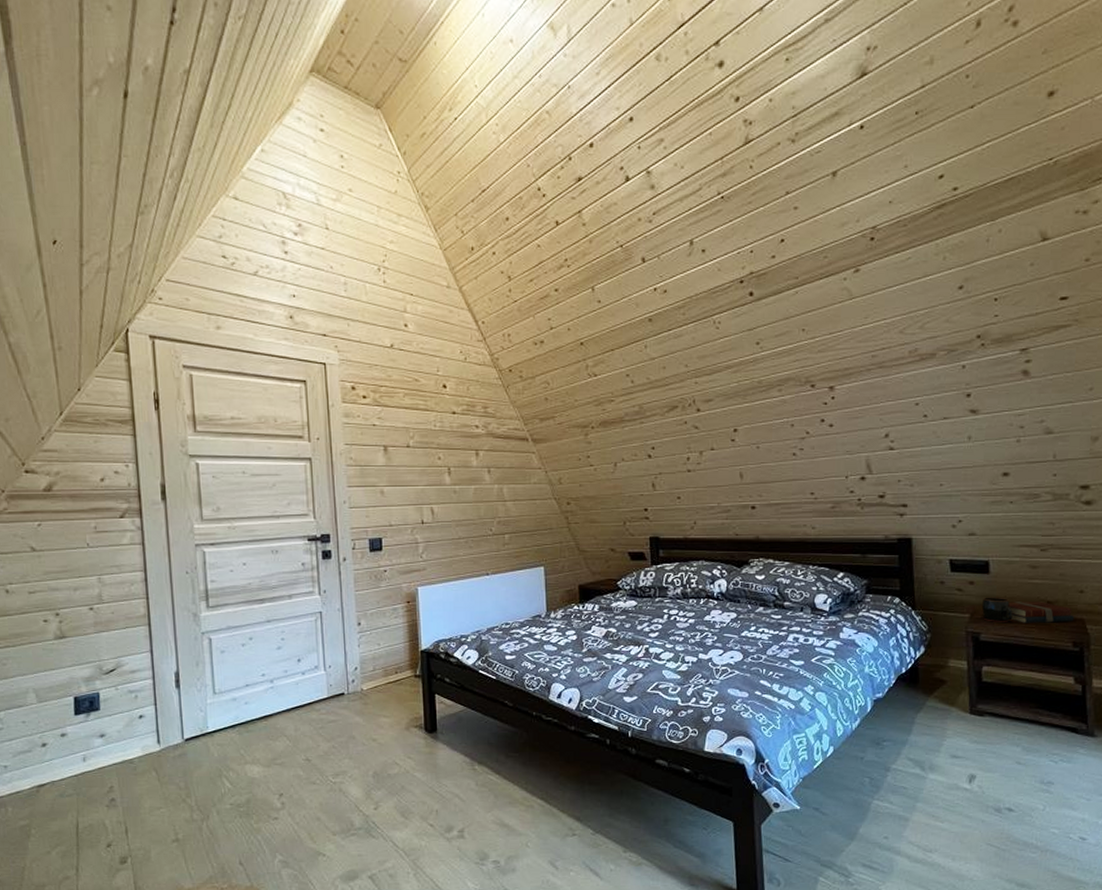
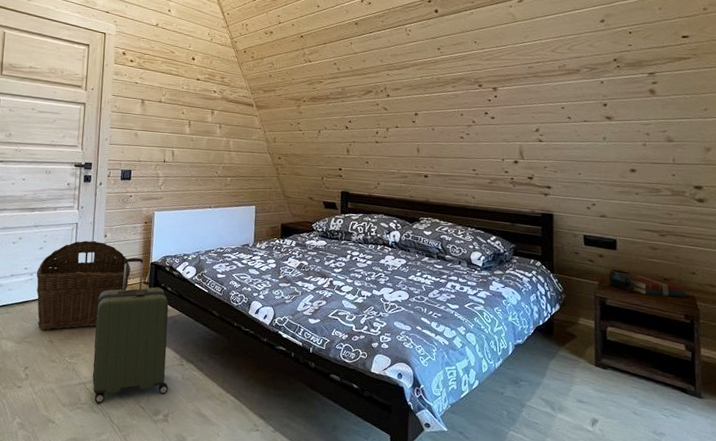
wicker basket: none [277,631,396,748] -> present [36,240,131,330]
suitcase: none [358,647,460,827] -> present [92,257,169,404]

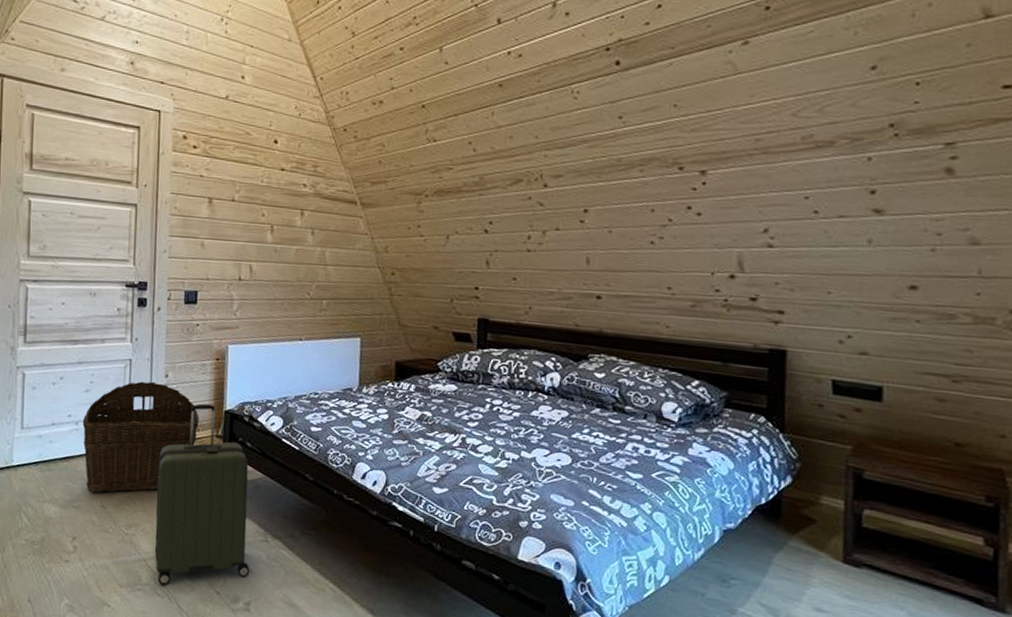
mug: present [609,269,635,292] -> none [868,428,909,461]
books: present [631,275,687,297] -> none [903,437,990,471]

